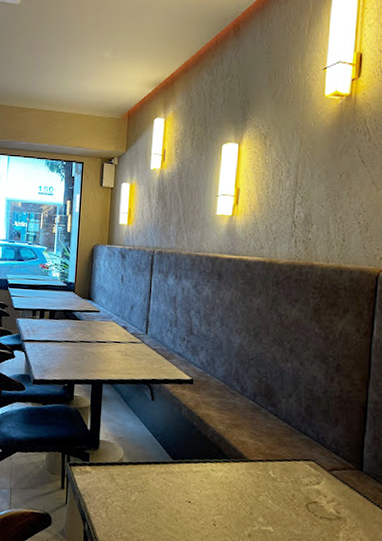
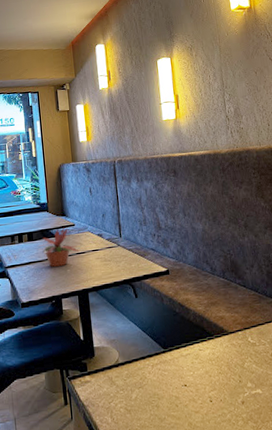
potted plant: none [57,311,101,352] -> present [37,227,80,268]

